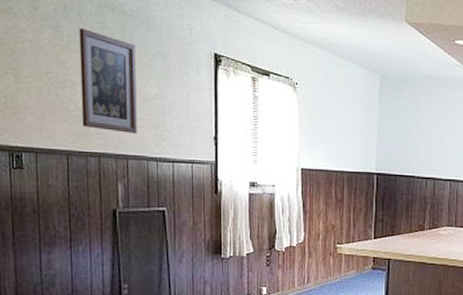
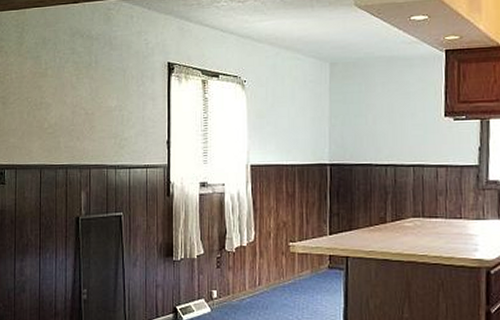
wall art: present [79,28,137,134] -> none [53,55,99,145]

